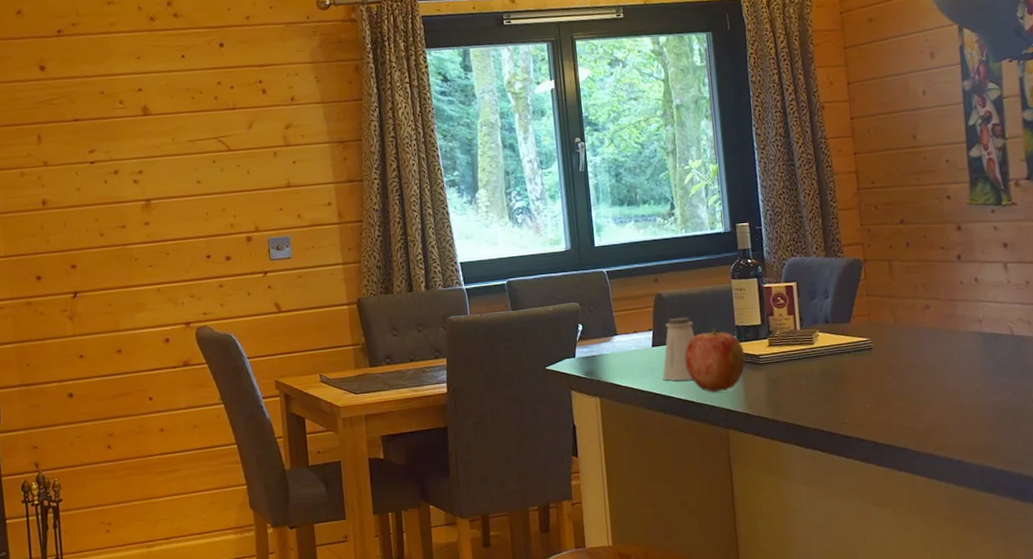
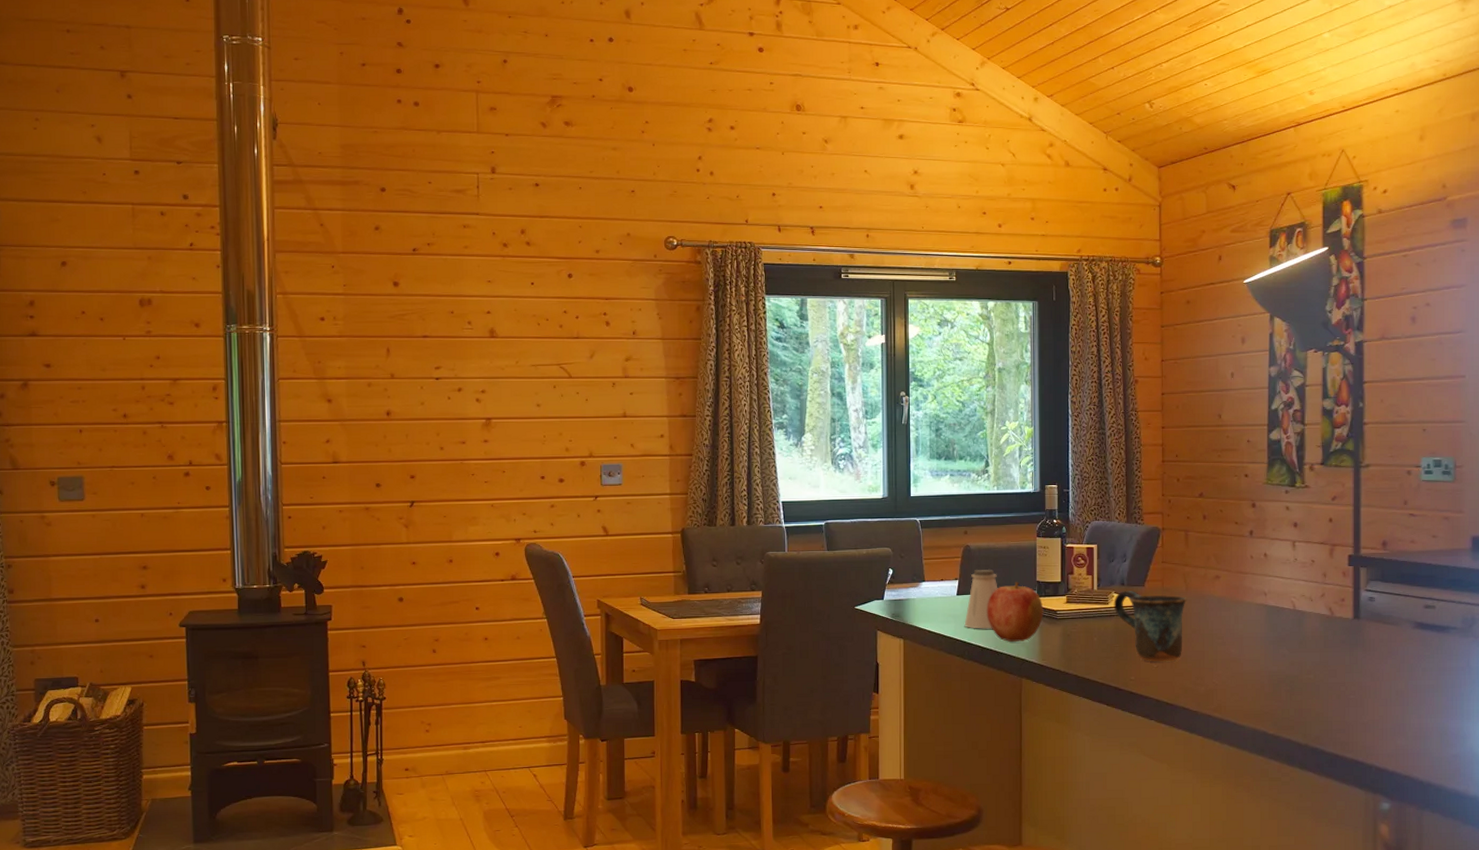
mug: none [819,328,897,402] -> present [1113,591,1187,662]

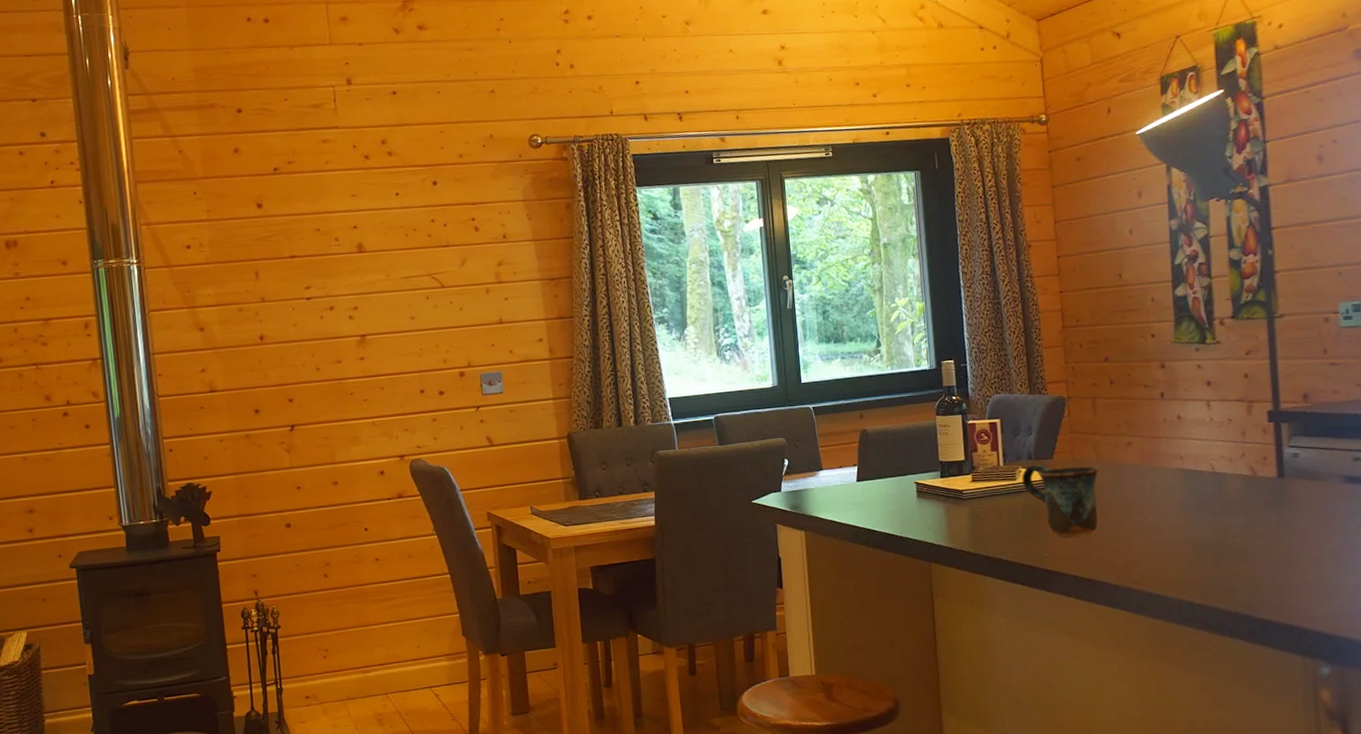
saltshaker: present [964,569,998,629] -> none [866,452,900,515]
apple: present [986,581,1044,643] -> none [888,463,949,527]

